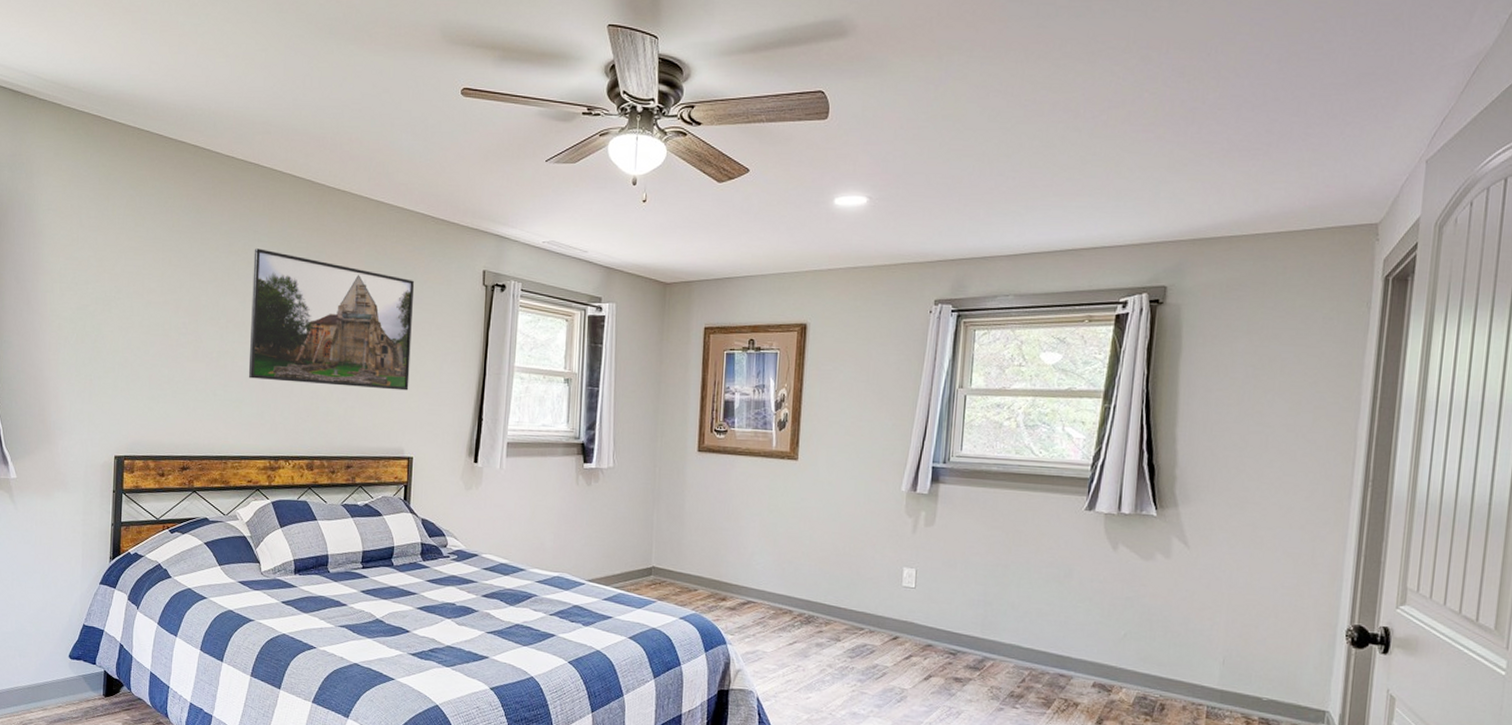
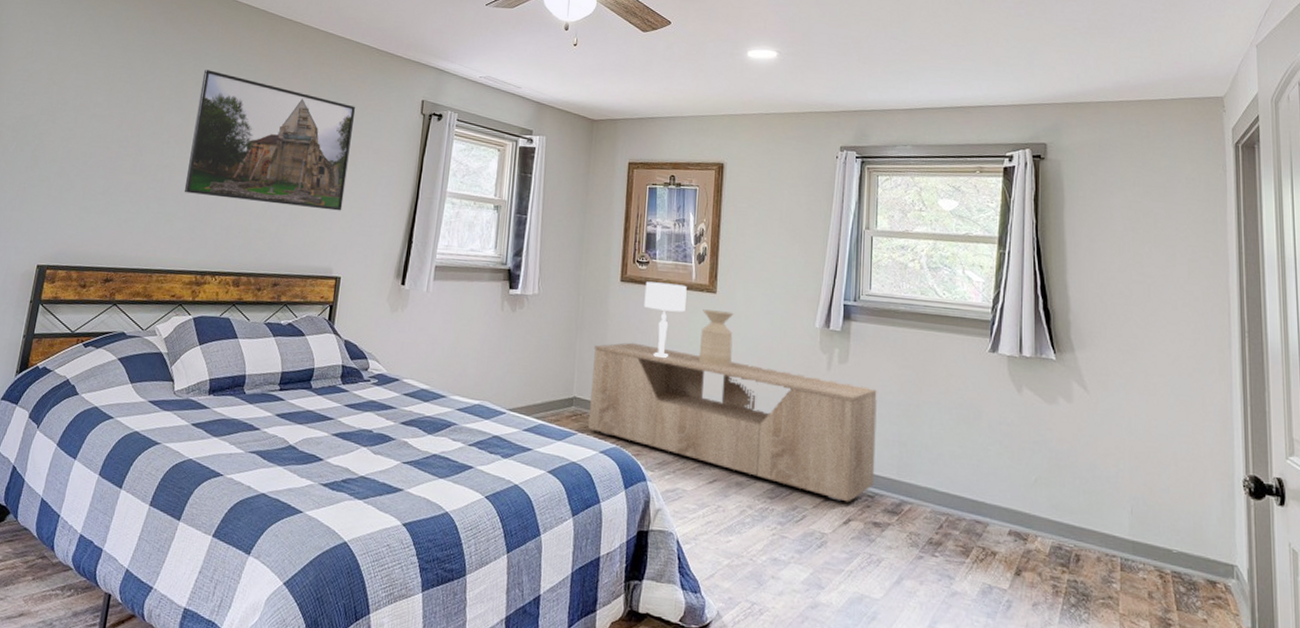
dresser: none [667,512,964,660] -> present [587,342,877,502]
table lamp: none [722,450,767,526] -> present [644,281,687,358]
side table: none [778,477,816,533] -> present [698,309,734,367]

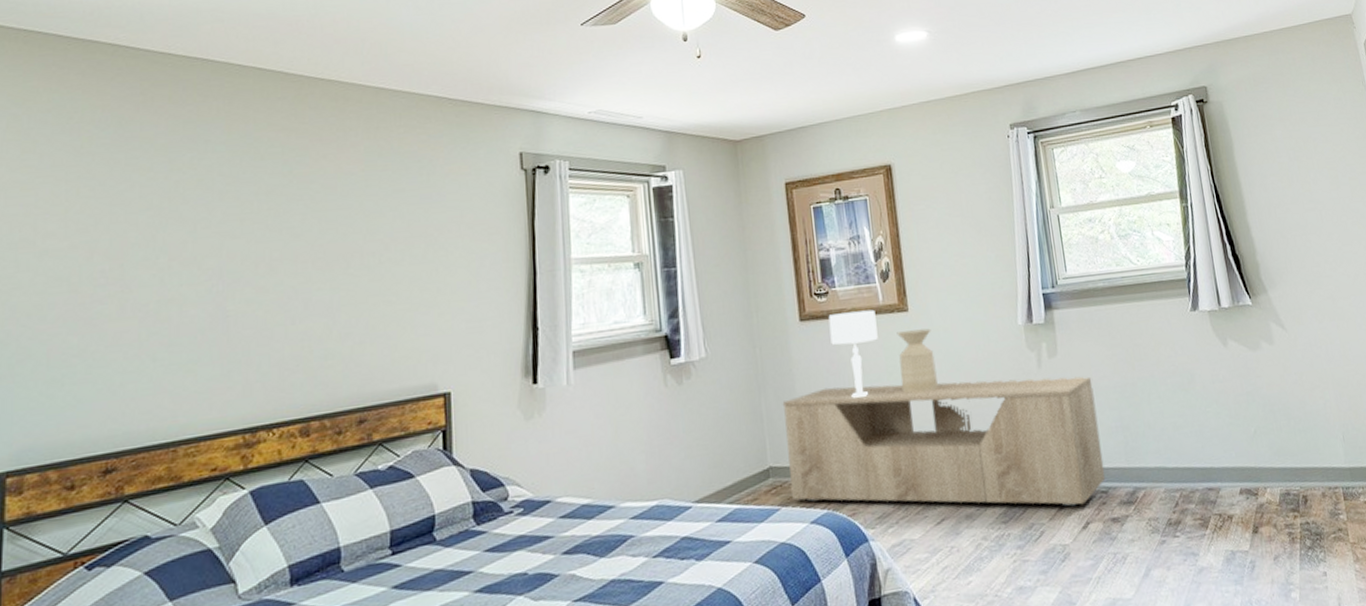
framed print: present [184,69,355,211] -> none [205,161,437,330]

